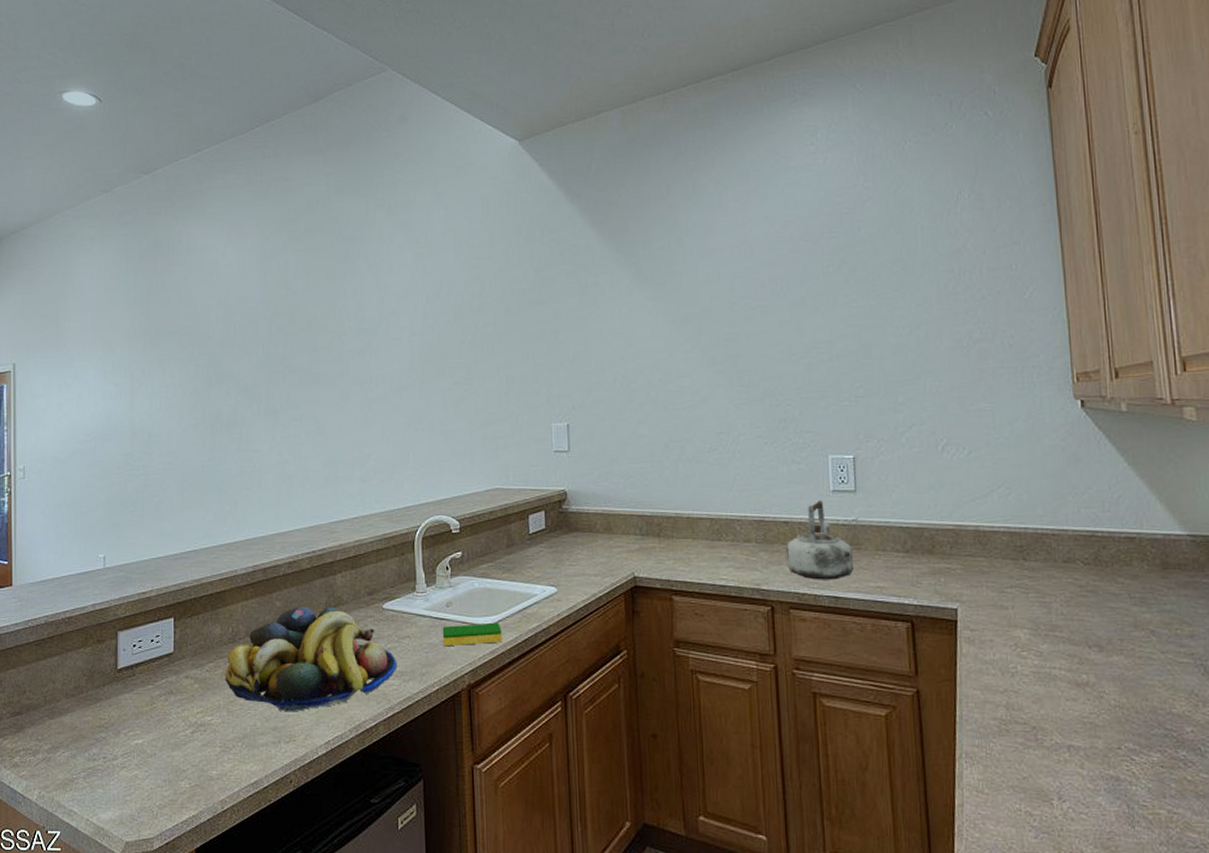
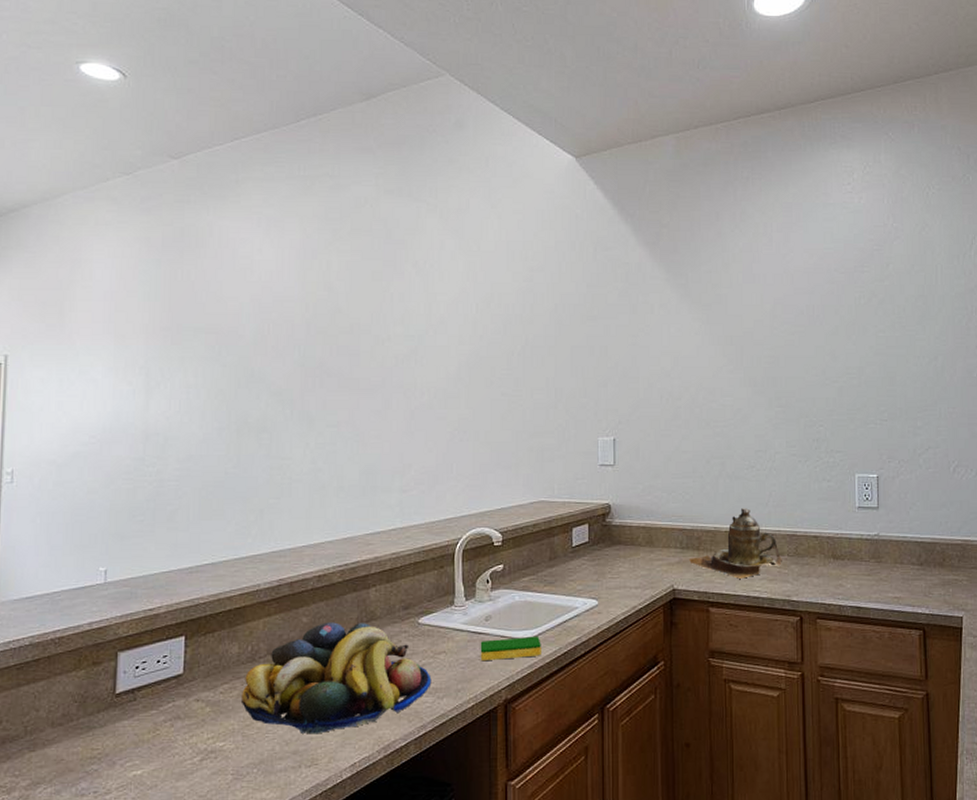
teapot: none [650,493,750,566] -> present [689,508,782,579]
kettle: present [785,500,854,580] -> none [814,516,875,591]

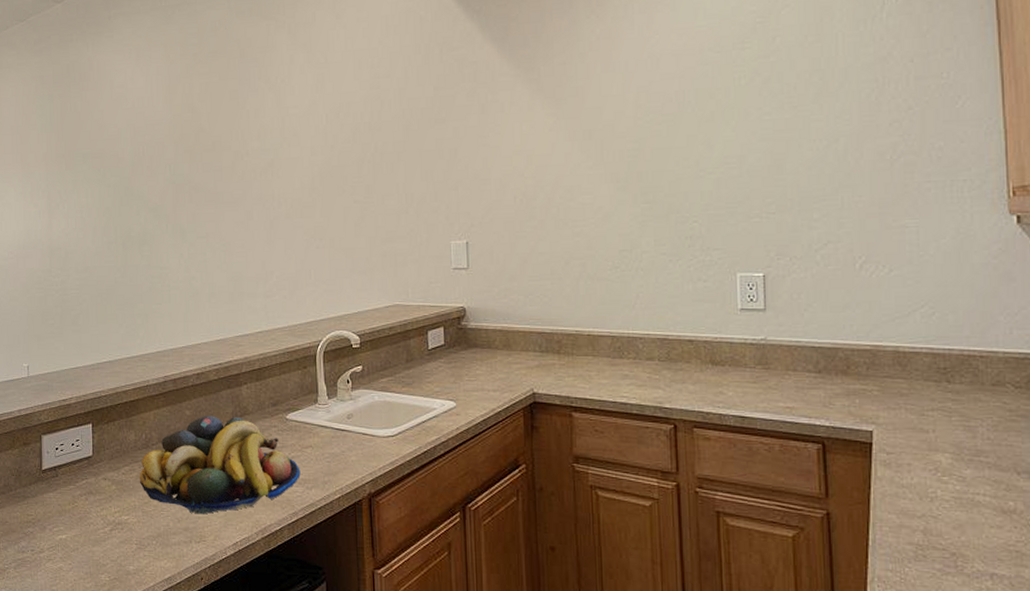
dish sponge: present [480,636,541,662] -> none [343,434,402,457]
teapot: present [689,508,782,579] -> none [549,311,652,384]

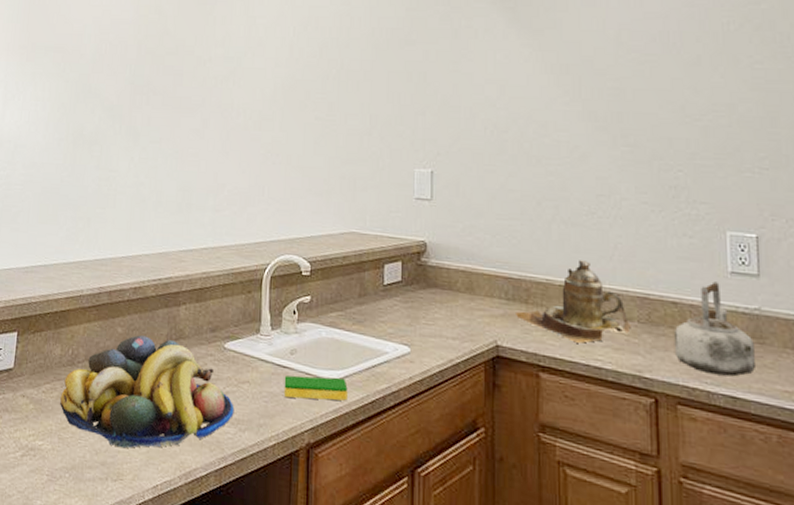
dish sponge: none [343,434,402,457] -> present [283,375,348,401]
teapot: none [549,311,652,384] -> present [516,260,631,343]
kettle: none [690,319,762,399] -> present [673,282,757,377]

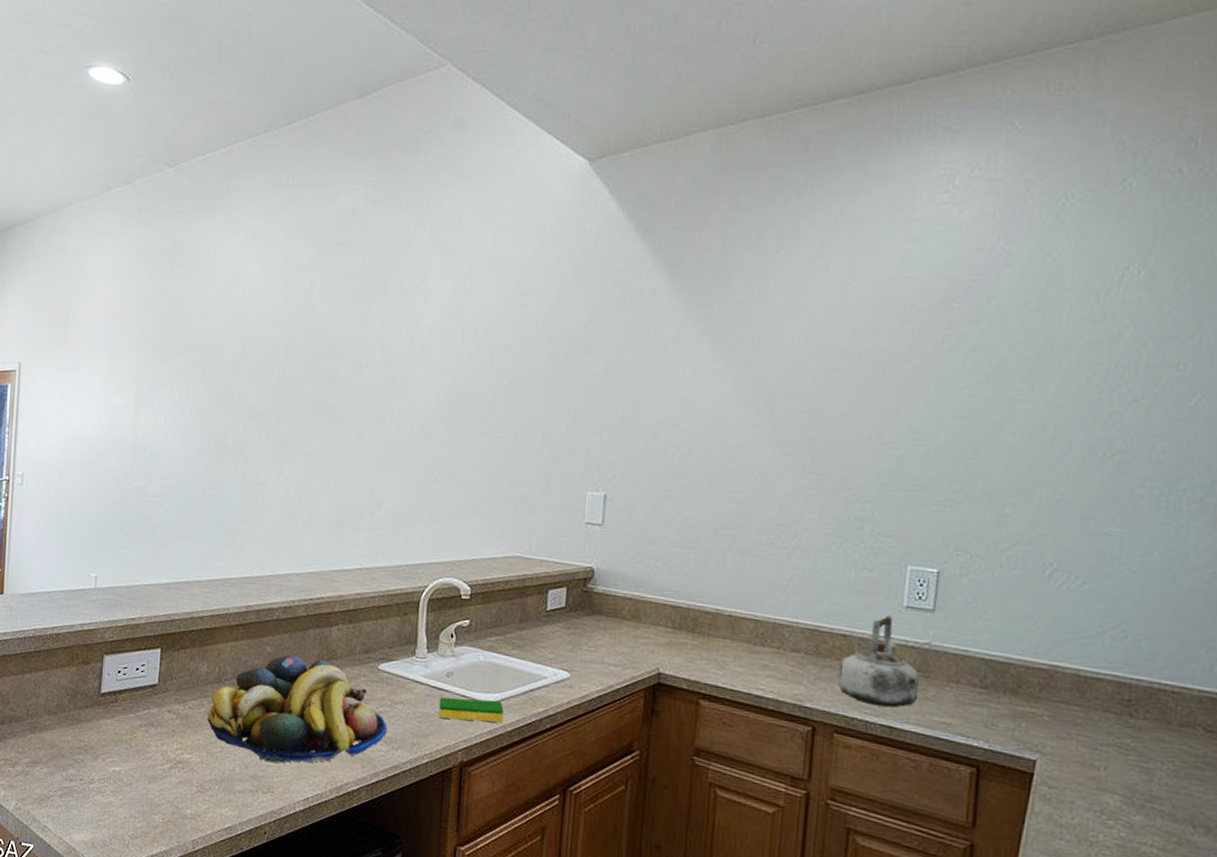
teapot: present [516,260,631,343] -> none [681,591,797,673]

